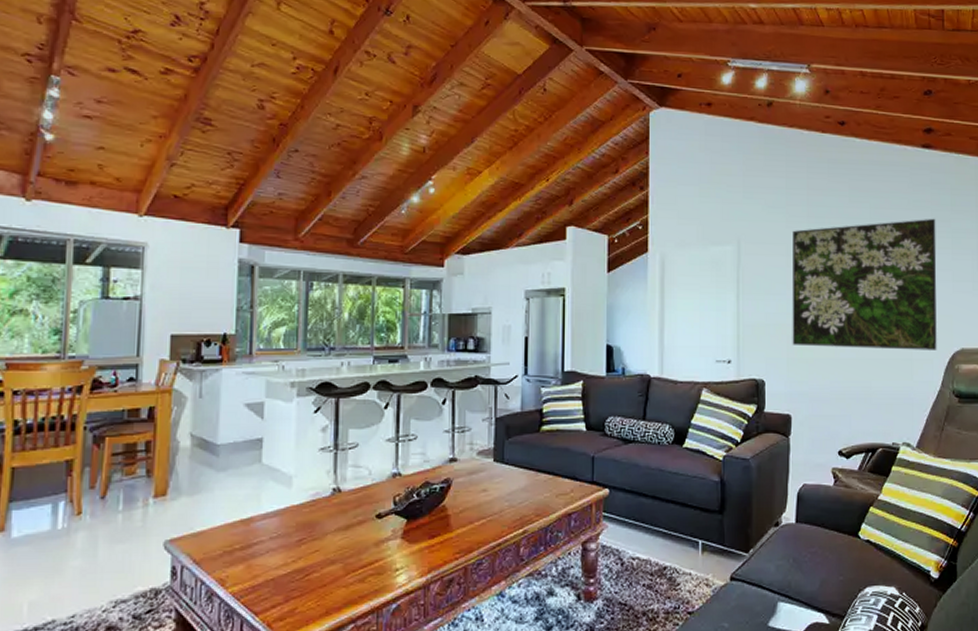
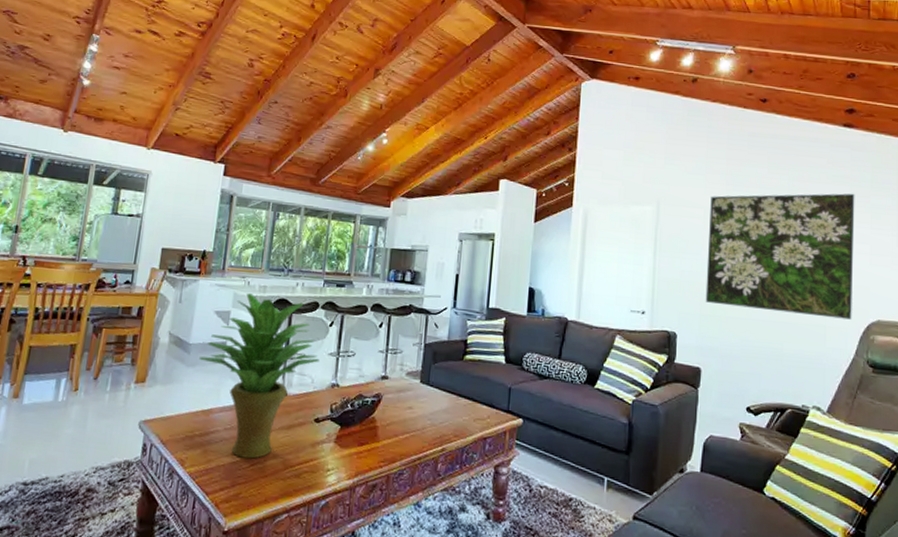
potted plant: none [231,380,376,568] -> present [199,293,319,459]

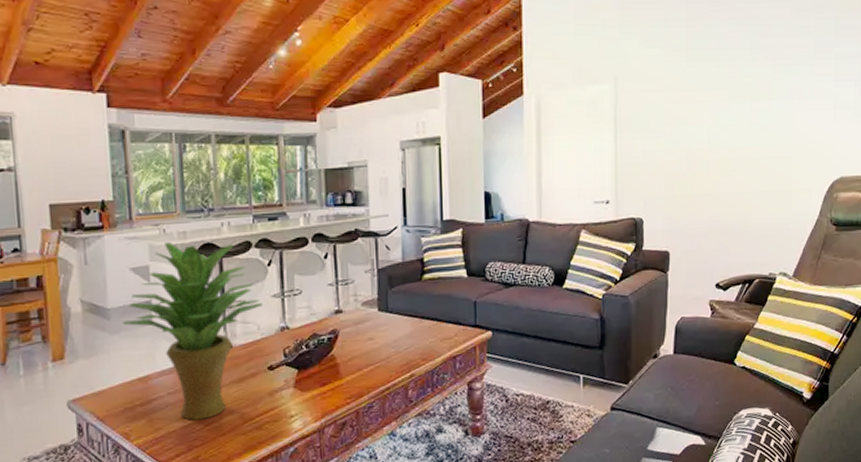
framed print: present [705,193,855,320] -> none [670,44,819,183]

